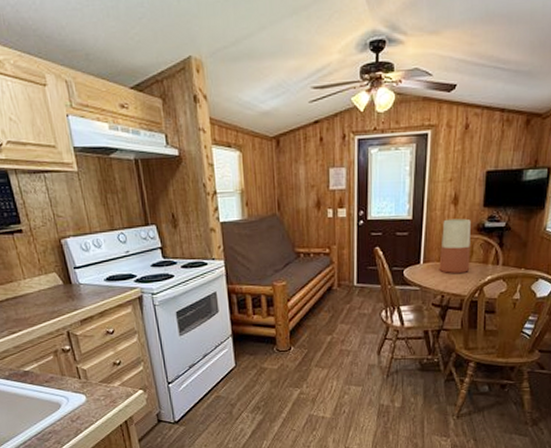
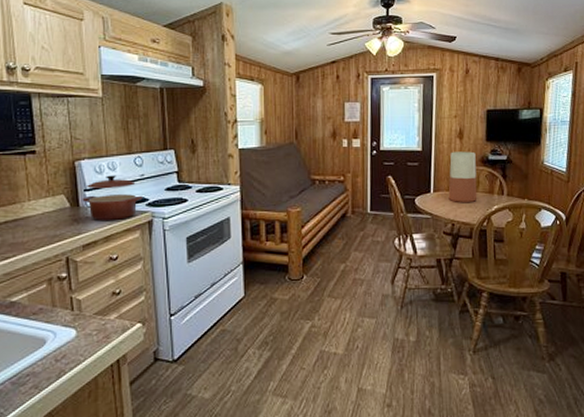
saucepan: none [73,252,131,298] -> present [82,175,143,222]

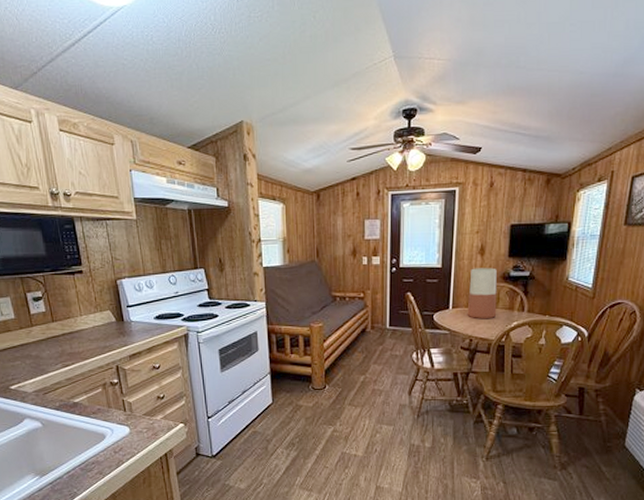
saucepan: present [82,175,143,222] -> none [126,293,178,335]

